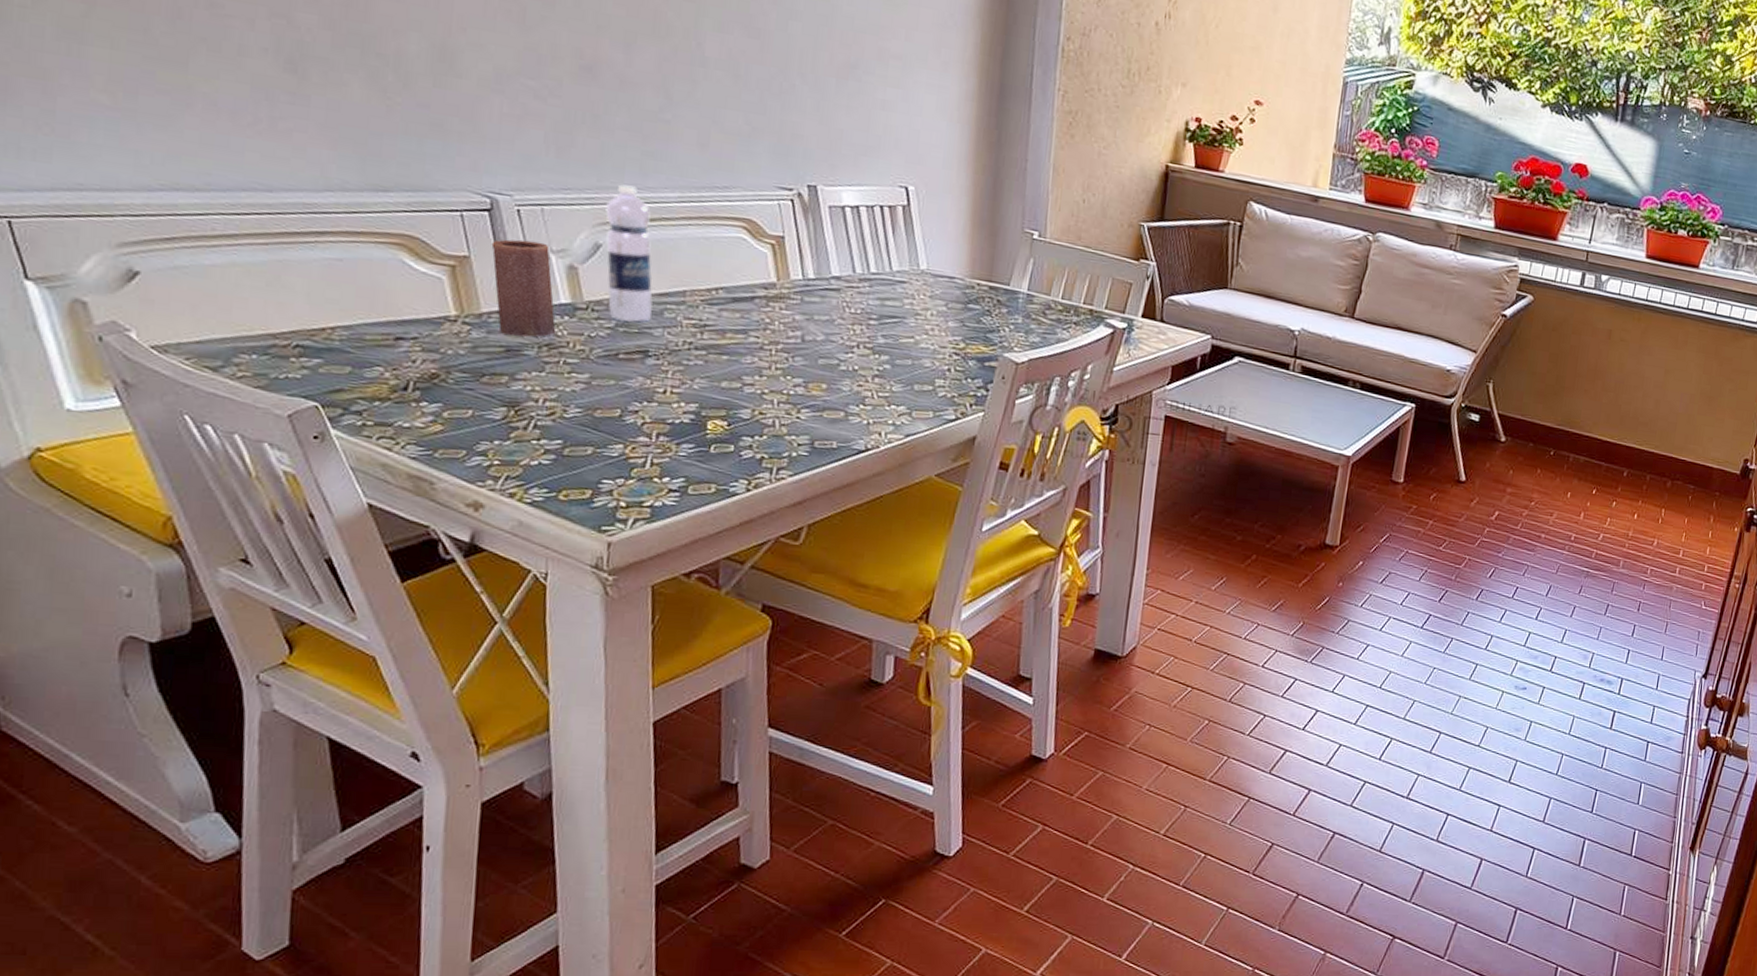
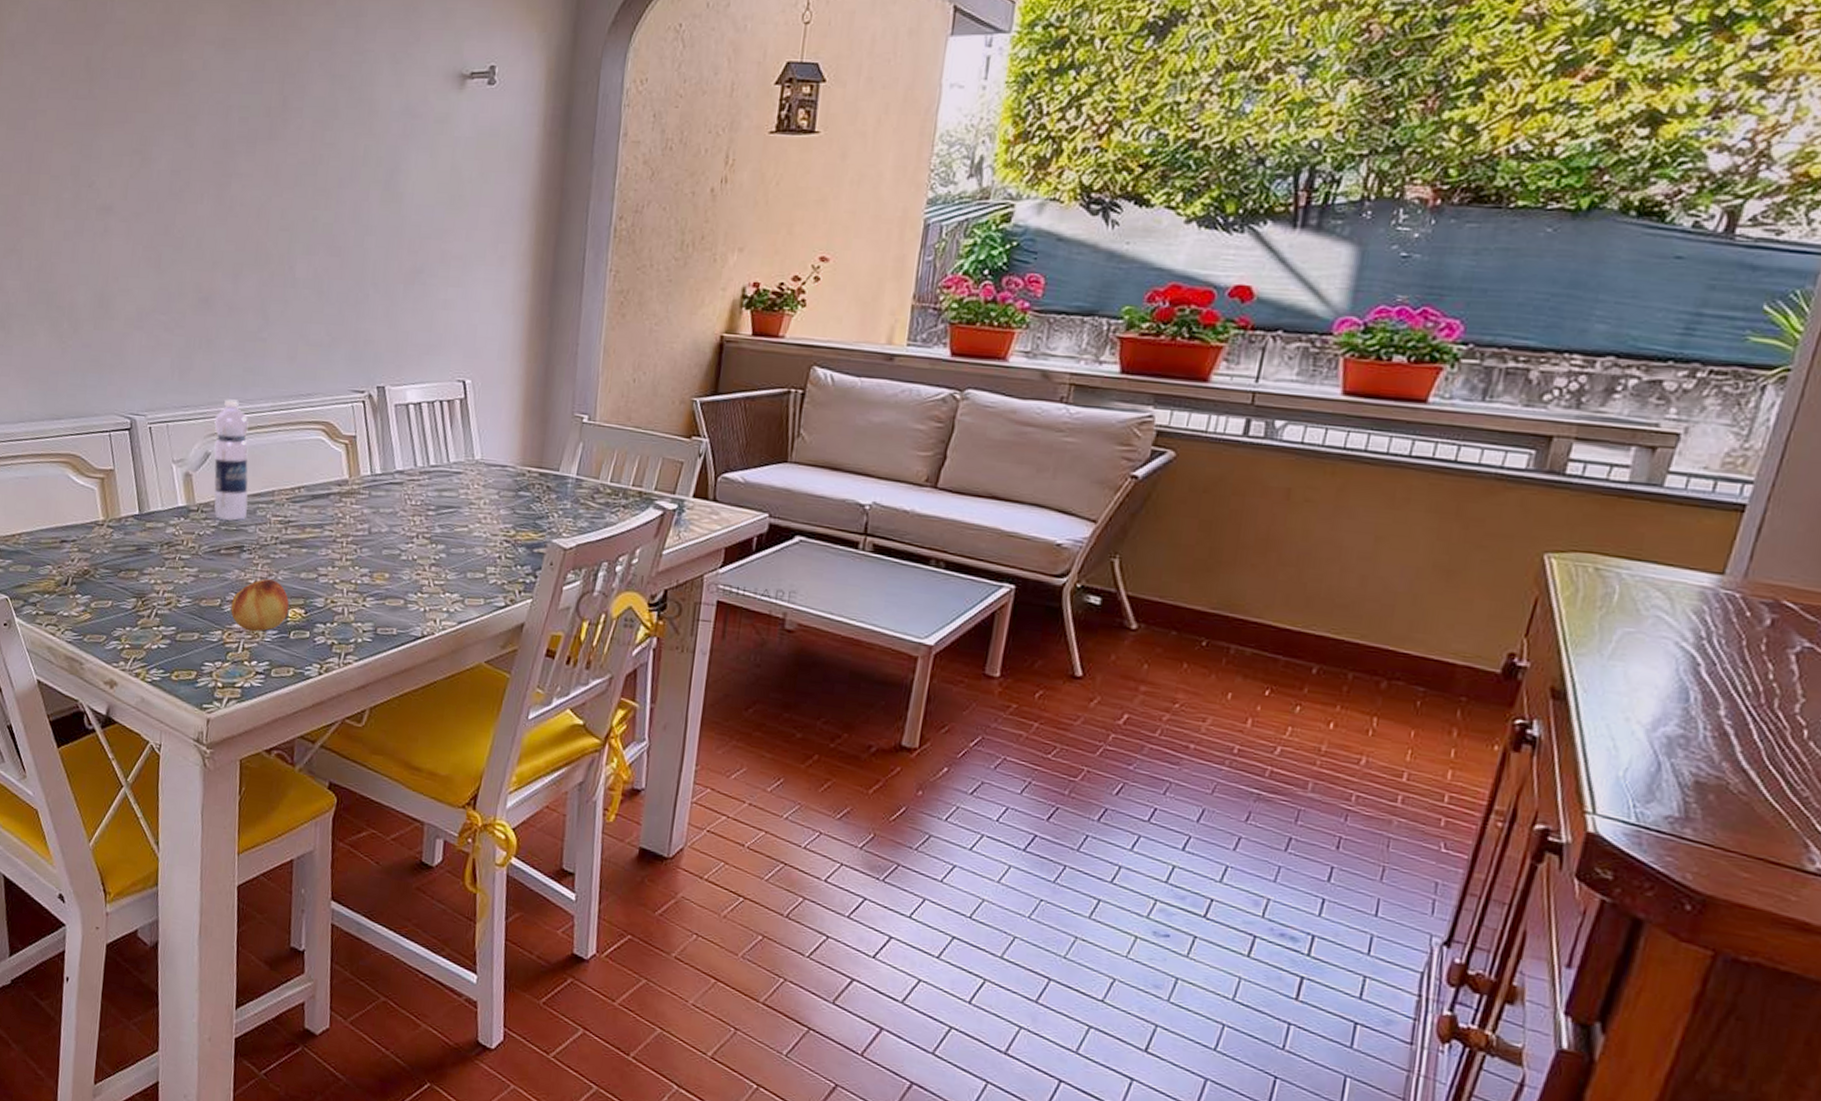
candle: present [491,239,556,337] -> none [130,453,175,537]
fruit: none [634,387,708,446] -> present [230,579,289,632]

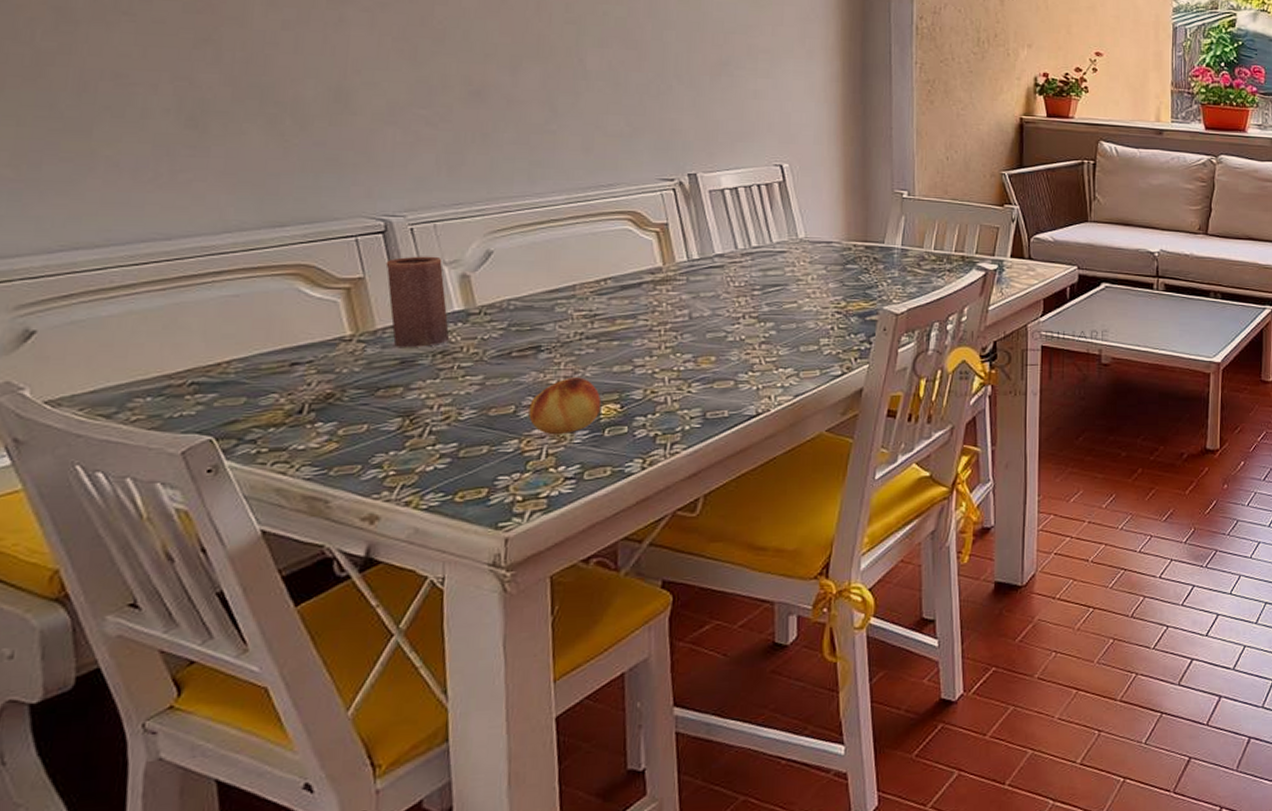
candle: none [130,453,175,537] -> present [385,256,450,347]
water bottle: present [214,399,249,521] -> none [496,194,544,322]

